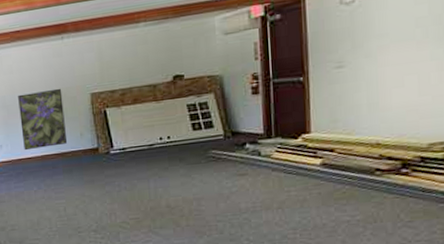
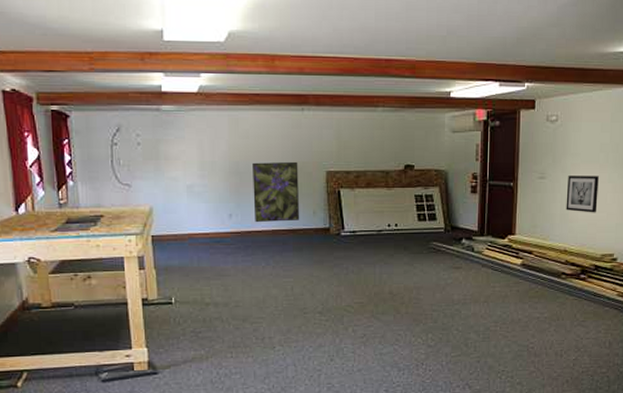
wall art: none [373,55,418,99] -> present [566,176,599,213]

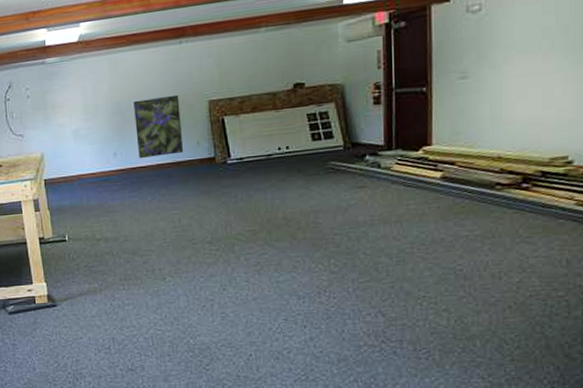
wall art: present [566,176,599,213] -> none [497,66,542,112]

